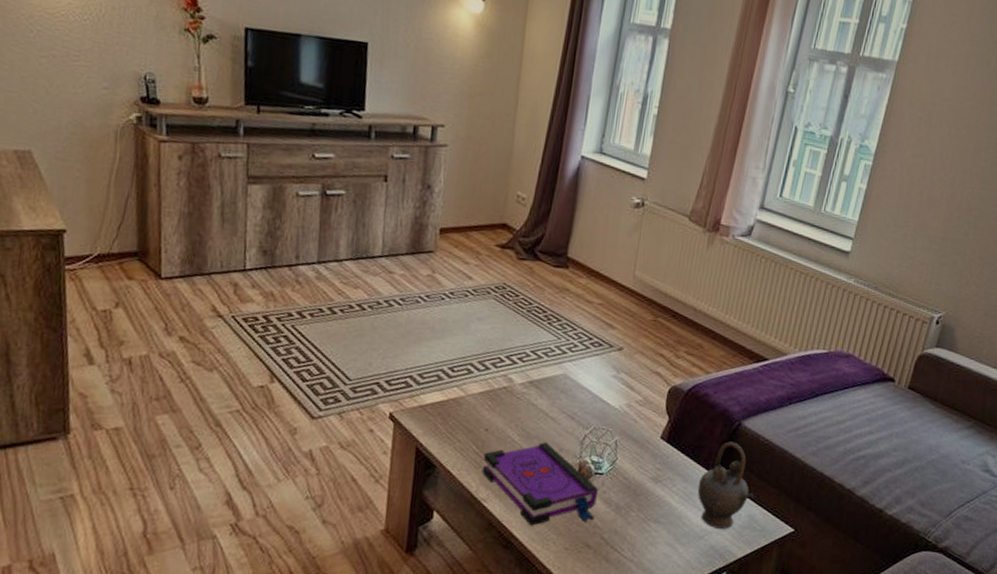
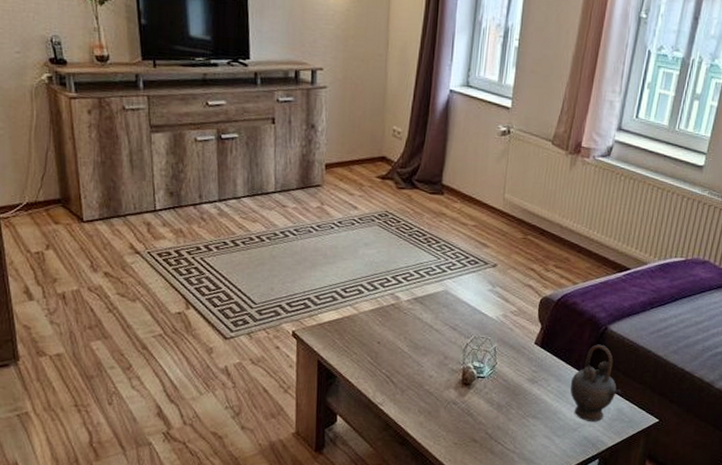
board game: present [481,442,598,526] -> none [376,351,481,425]

